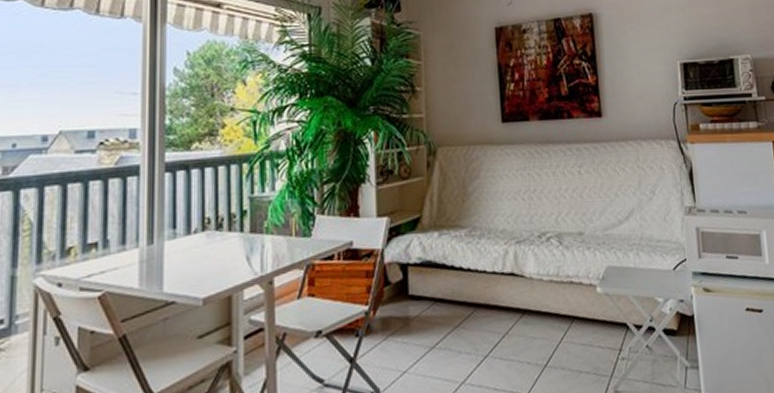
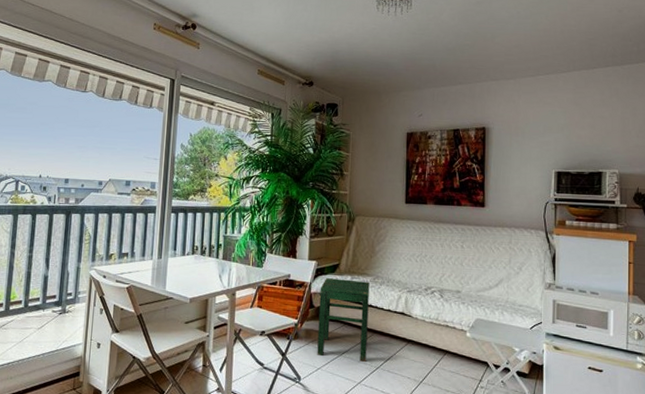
stool: none [397,236,470,354] -> present [317,278,370,363]

